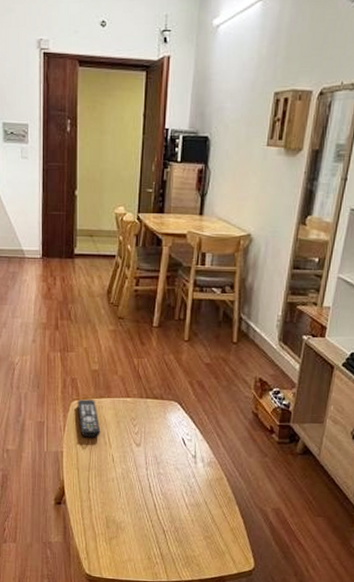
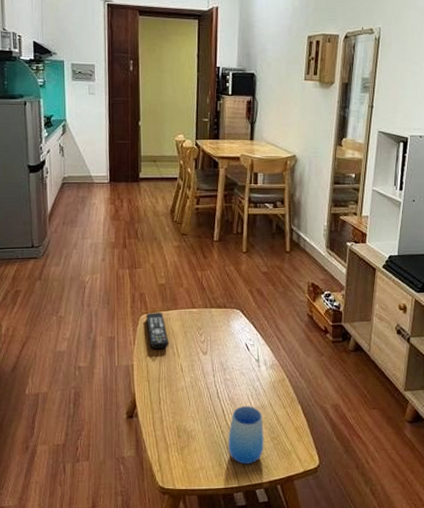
cup: none [158,502,197,561] -> present [228,406,264,464]

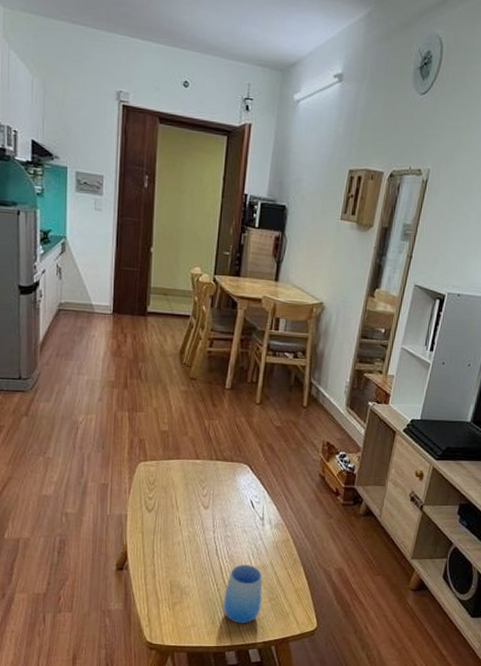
remote control: present [145,313,169,350] -> none [144,461,168,501]

